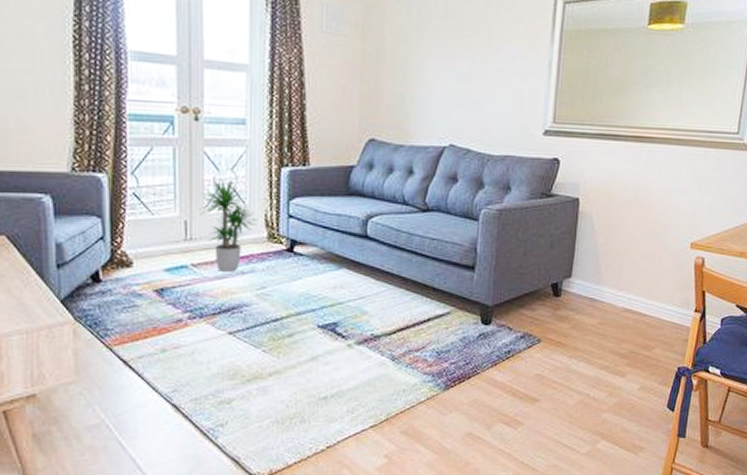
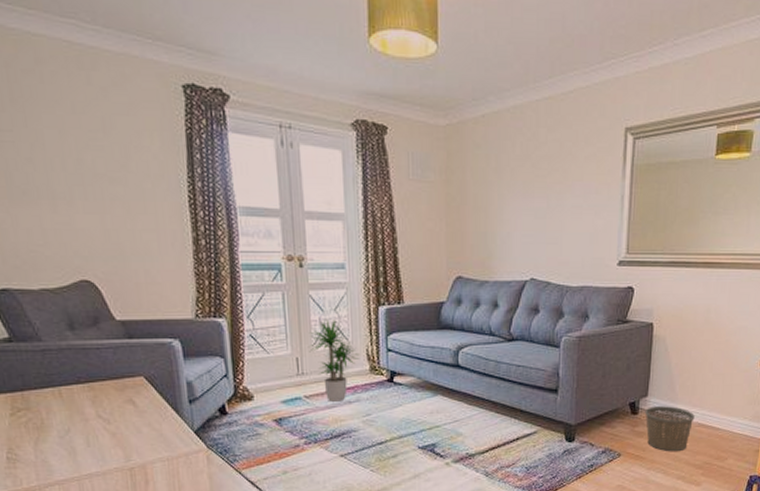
basket: none [568,289,621,339] -> present [645,406,695,452]

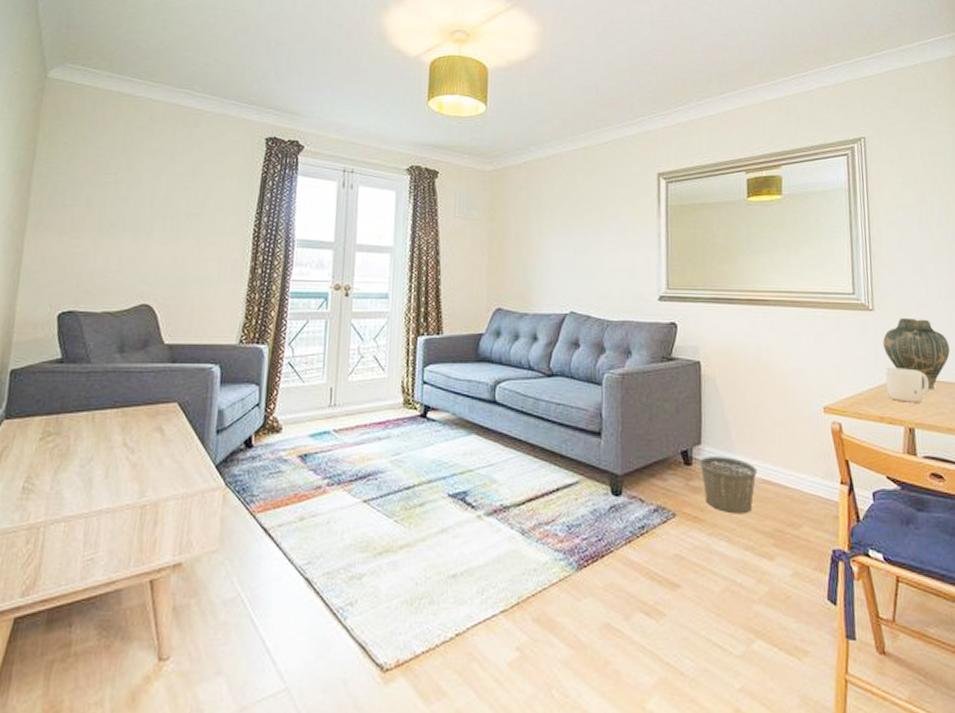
potted plant: present [309,318,360,402] -> none [344,347,395,438]

